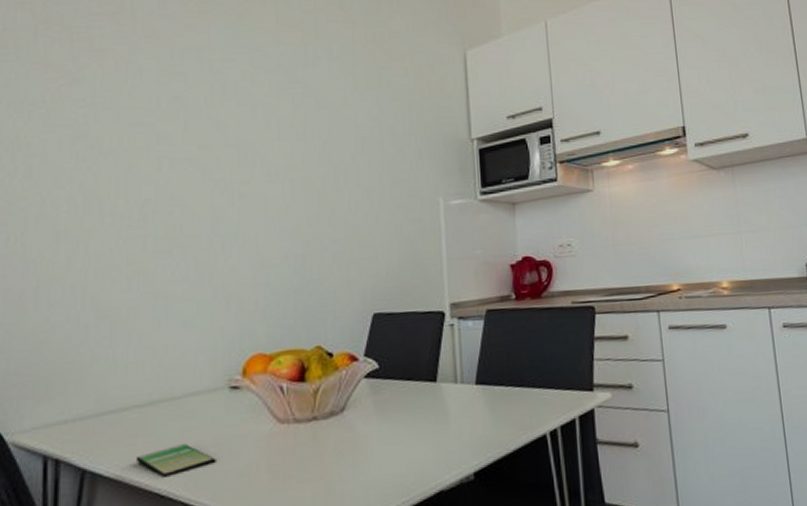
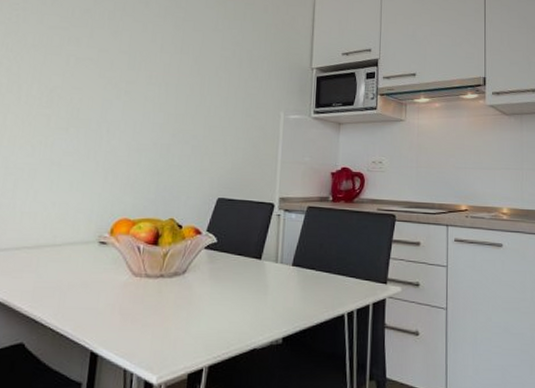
smartphone: present [135,444,216,477] -> none [20,282,82,307]

